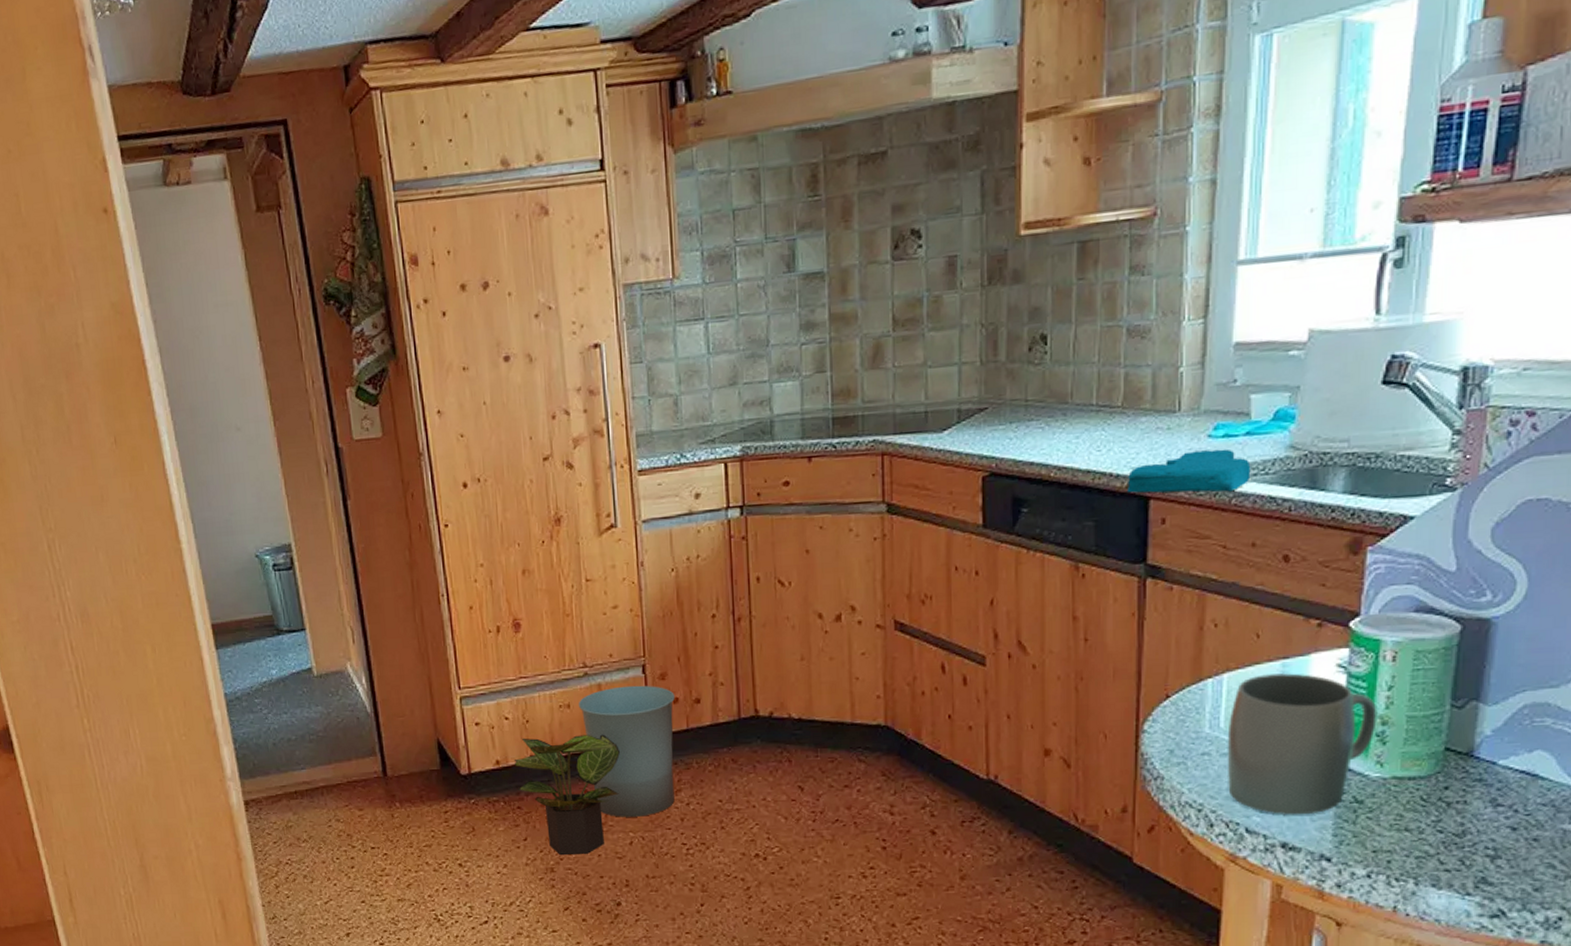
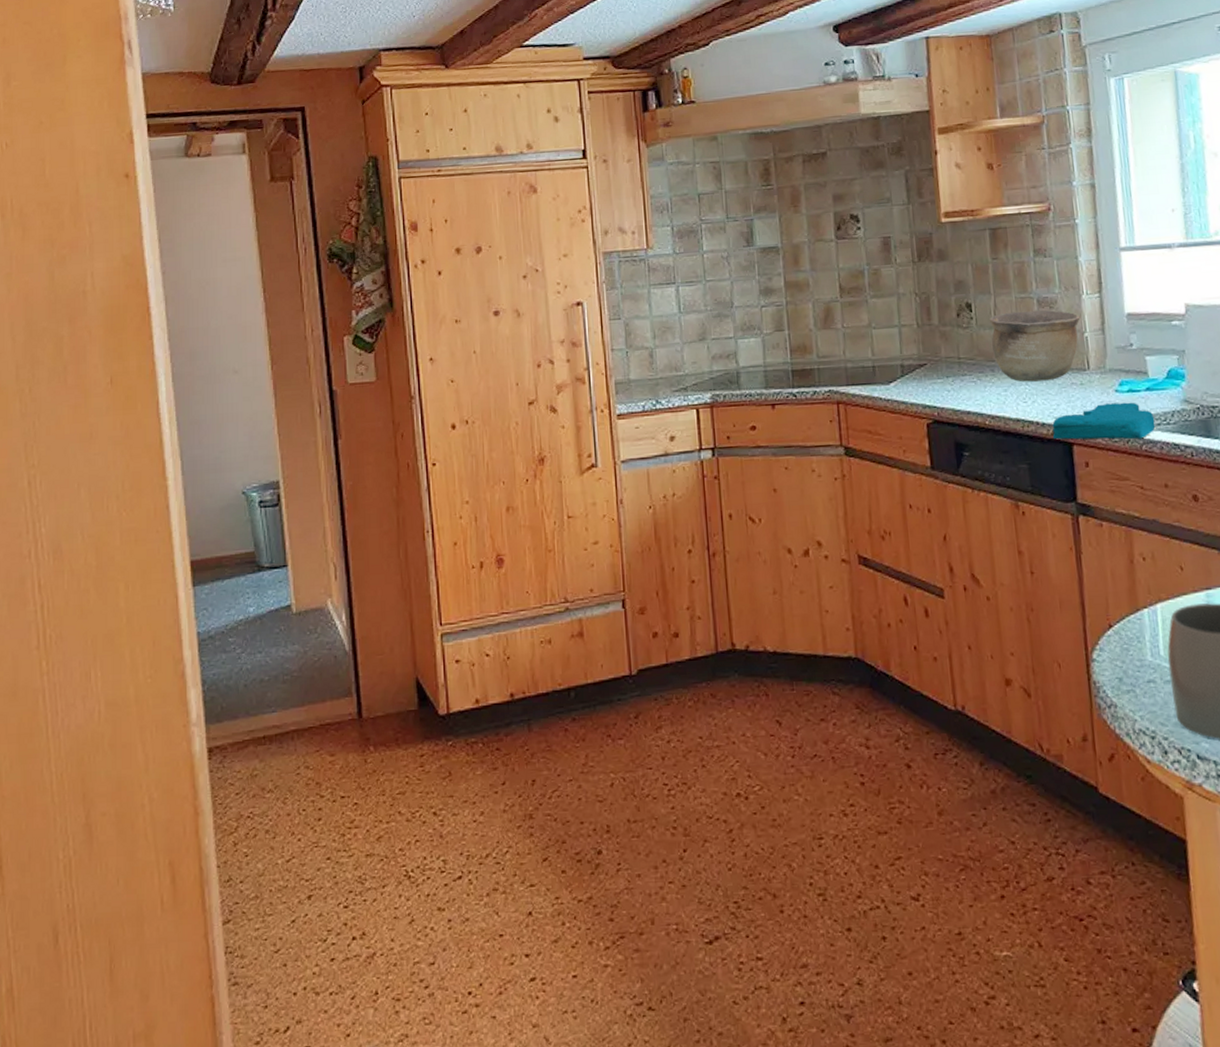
potted plant: present [513,734,621,855] -> none [493,670,601,799]
waste bin: present [578,685,675,817] -> none [559,620,655,757]
bowl: none [1067,340,1177,428] -> present [990,310,1080,382]

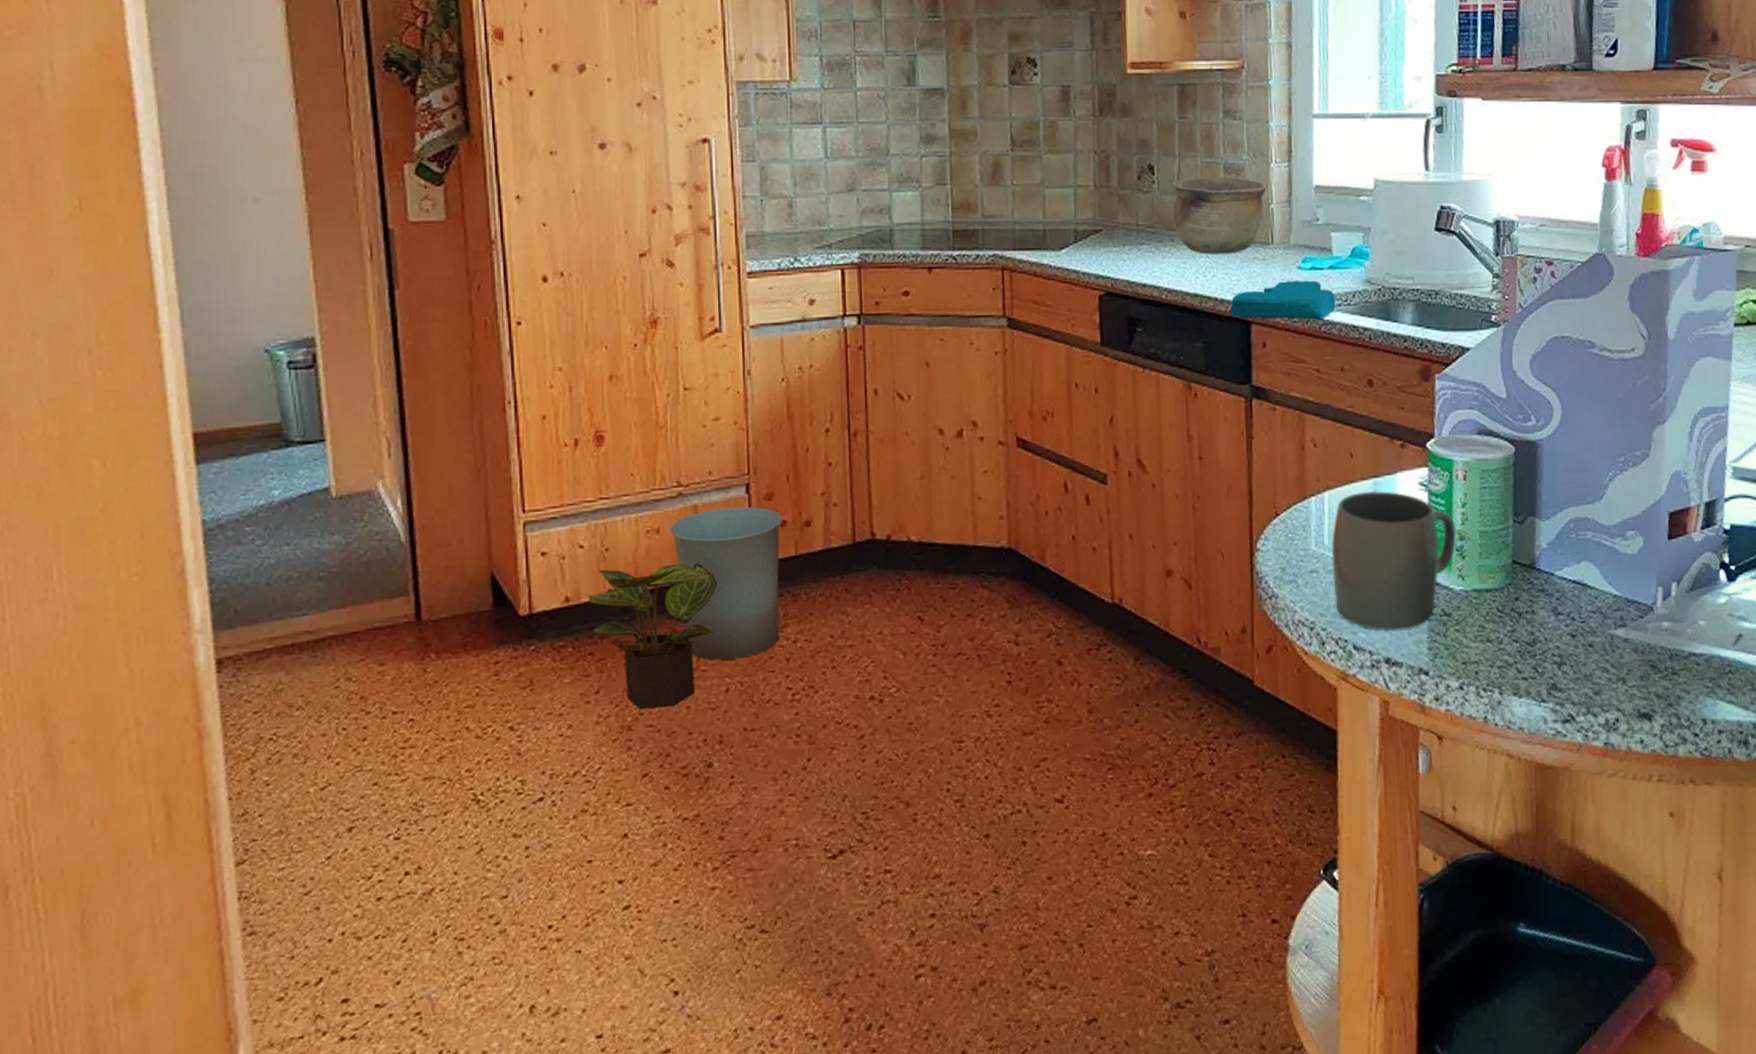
potted plant: none [493,670,601,799] -> present [587,563,718,709]
waste bin: none [559,620,655,757] -> present [669,506,782,660]

